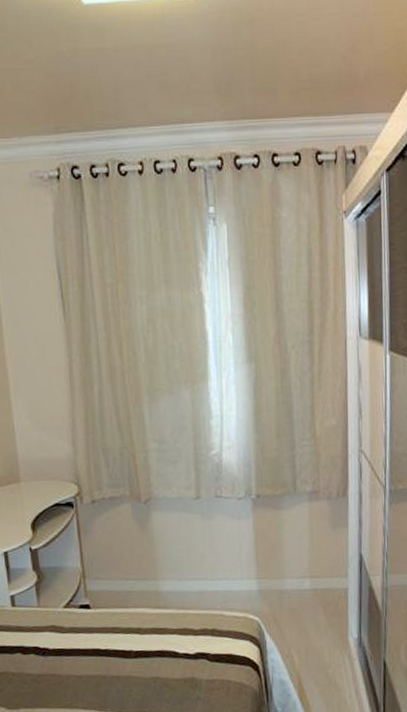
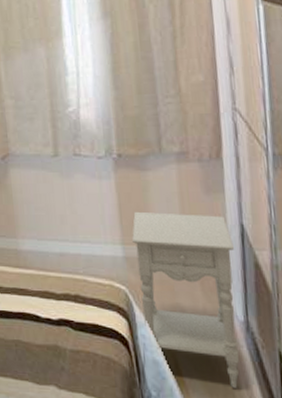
nightstand: none [266,547,354,696] -> present [132,211,239,388]

